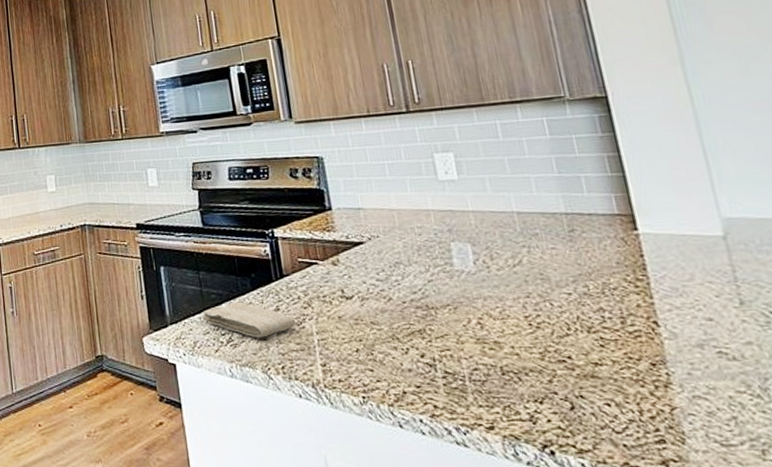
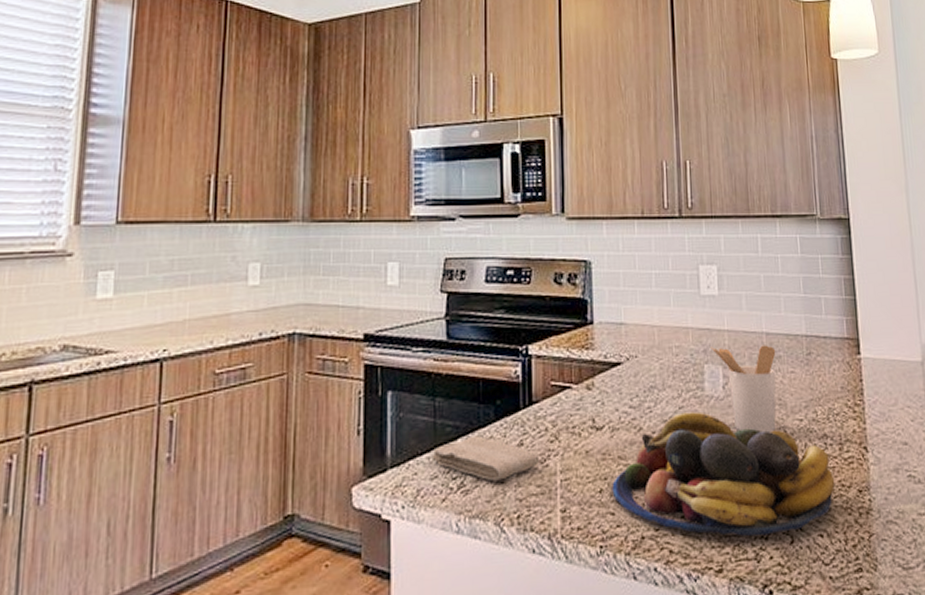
fruit bowl: none [367,285,621,400] -> present [612,411,835,537]
utensil holder: none [456,223,540,306] -> present [711,345,776,434]

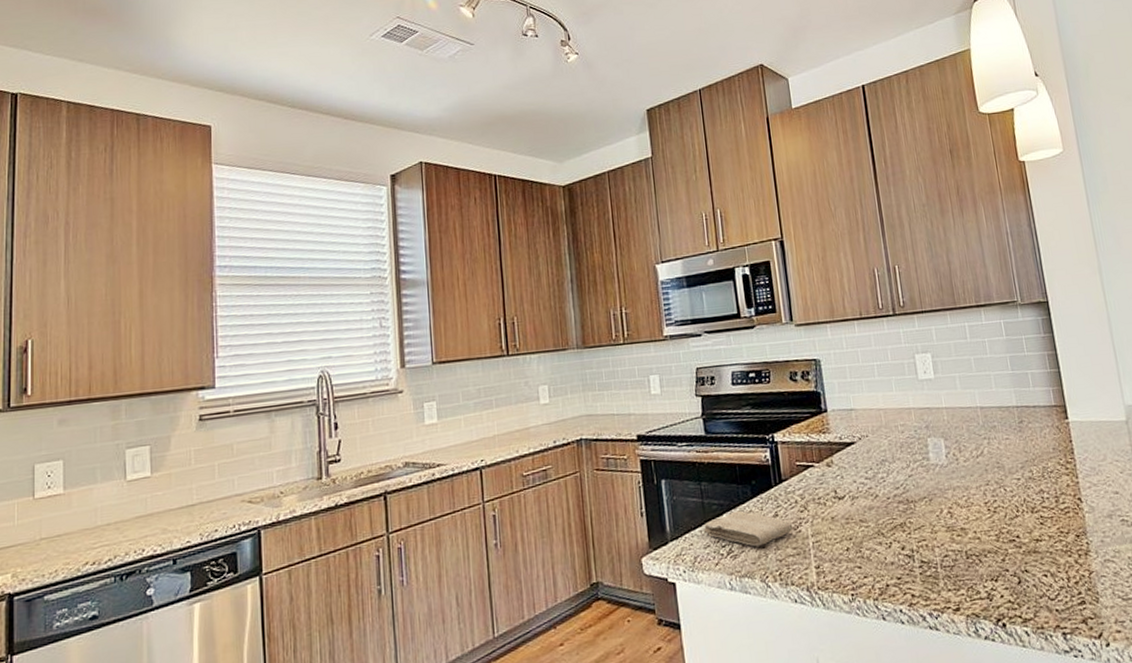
fruit bowl: present [612,411,835,537] -> none [856,478,1055,580]
utensil holder: present [711,345,776,434] -> none [932,417,997,493]

